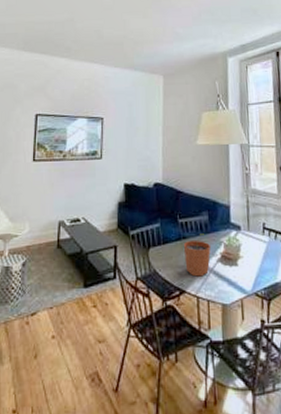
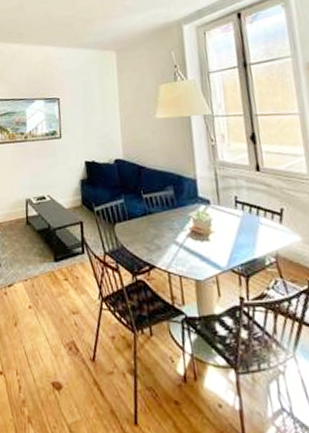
plant pot: present [183,234,211,277] -> none [149,209,179,252]

